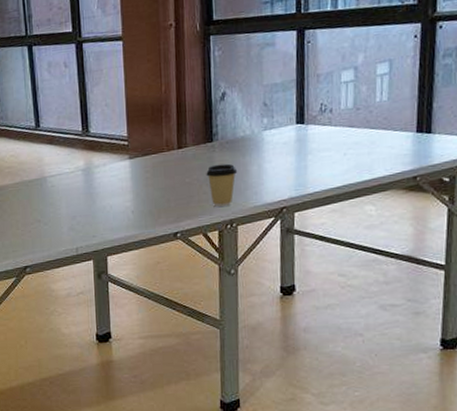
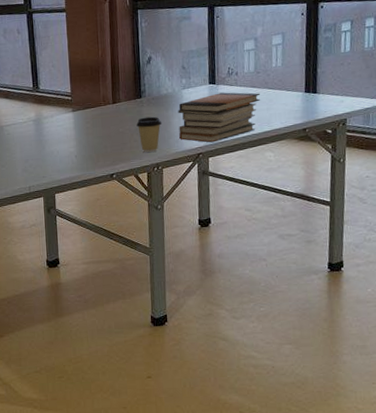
book stack: none [257,133,361,195] -> present [178,92,261,143]

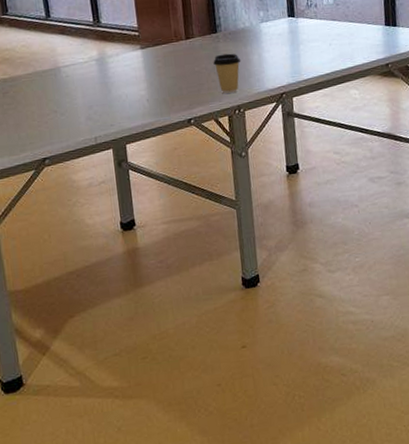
book stack: present [178,92,261,143] -> none [257,25,342,81]

